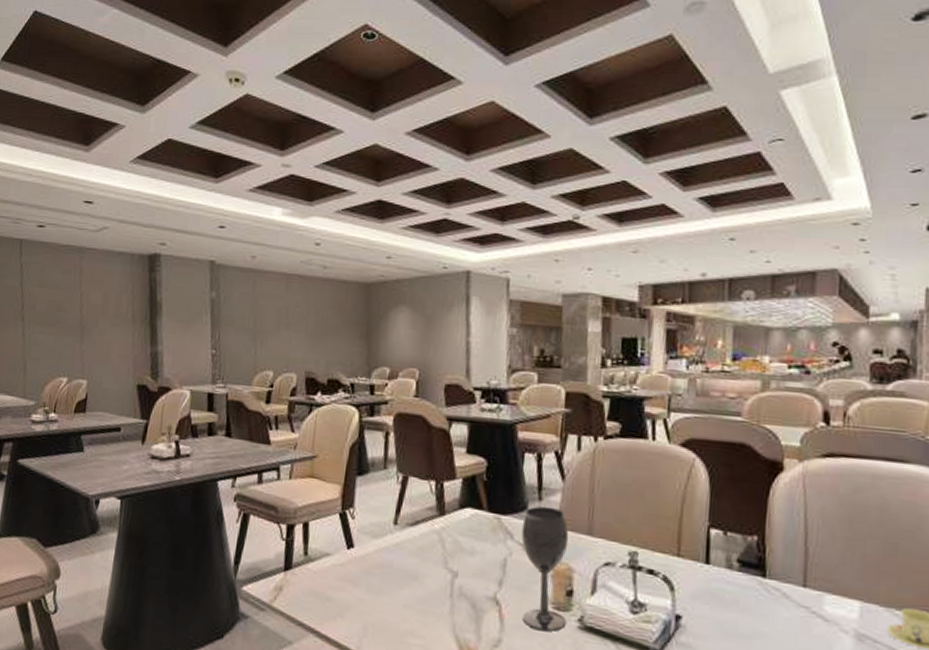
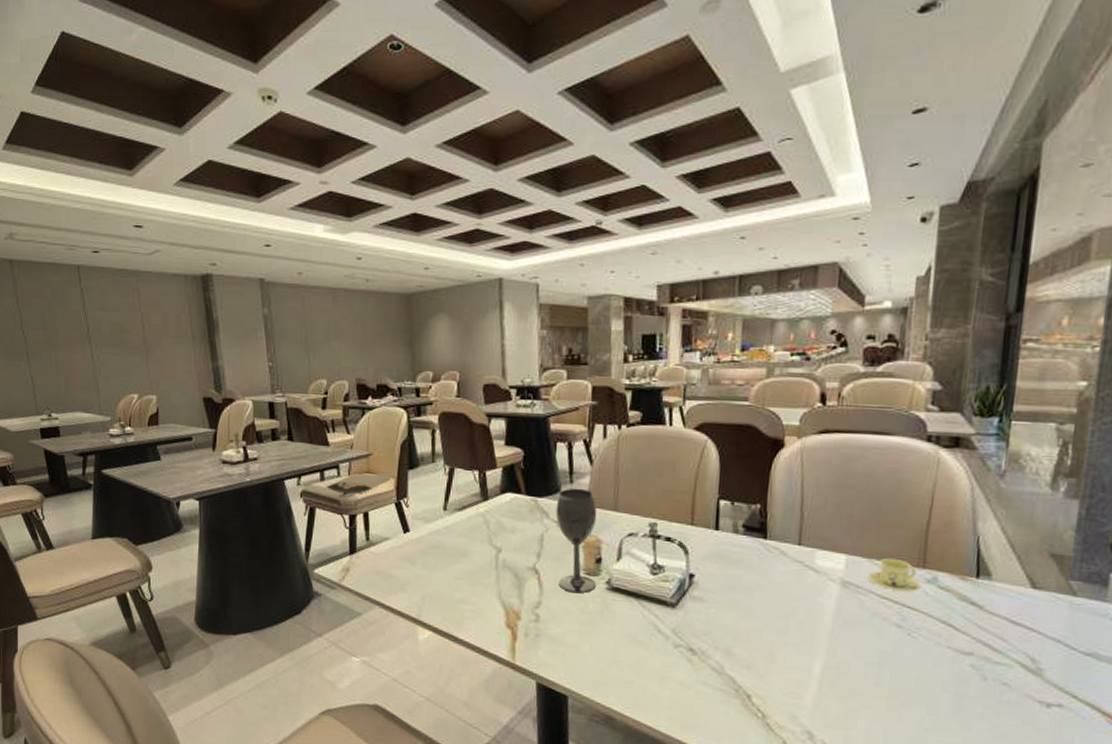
tote bag: none [263,477,337,505] -> present [326,473,391,498]

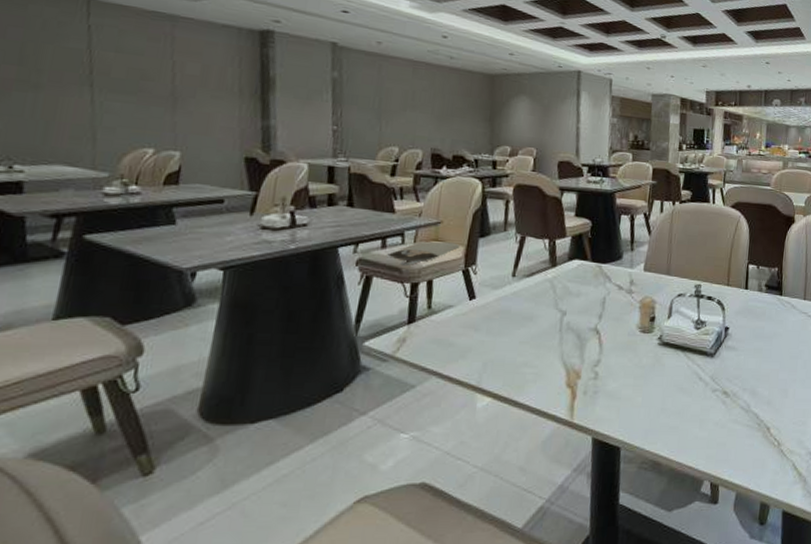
wine glass: present [555,488,597,594] -> none [617,255,653,350]

